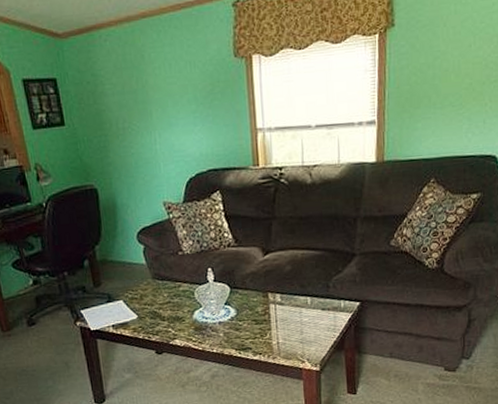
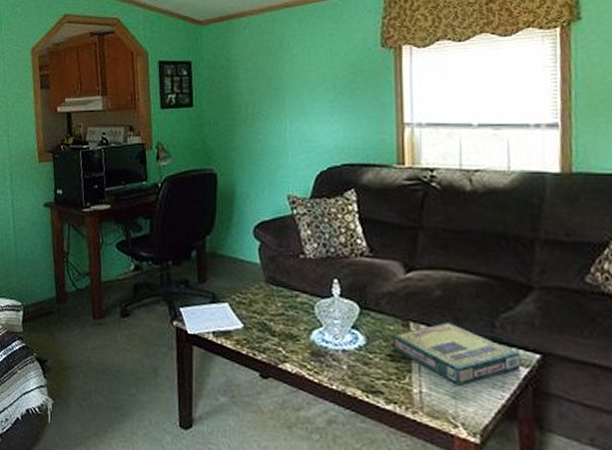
video game box: none [255,289,347,334] -> present [392,322,521,386]

